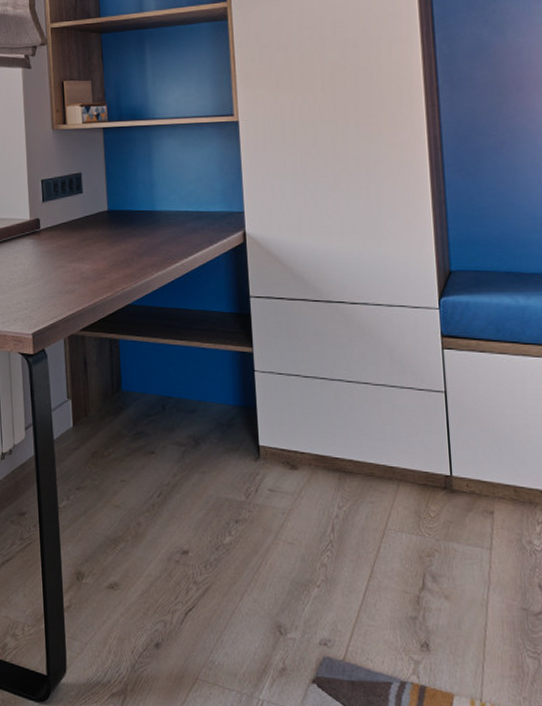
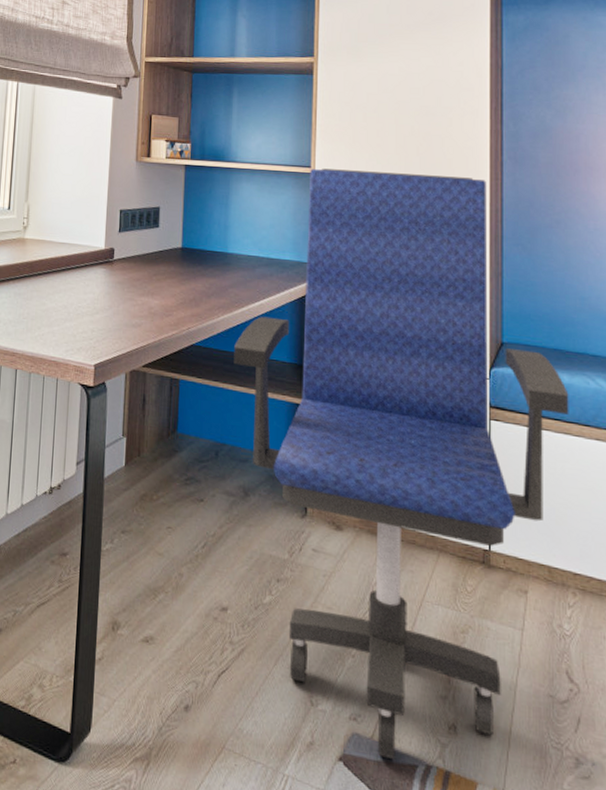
office chair: none [171,107,527,680] -> present [234,168,569,761]

